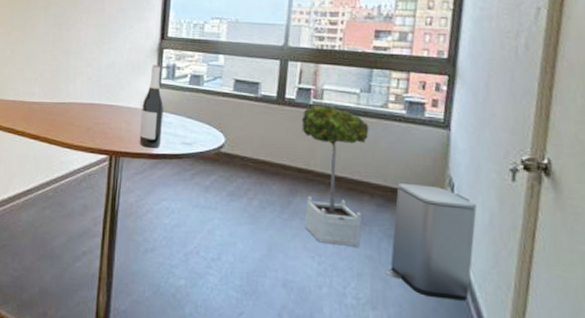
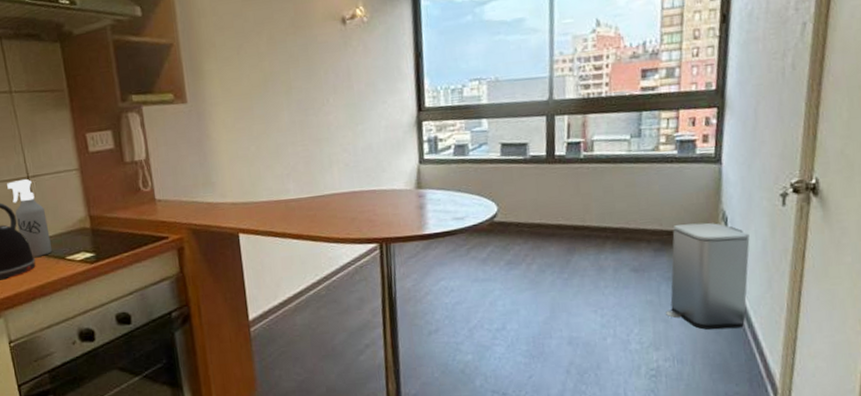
wine bottle: present [139,65,164,148] -> none [406,139,432,229]
potted tree: present [301,105,369,247] -> none [573,156,642,296]

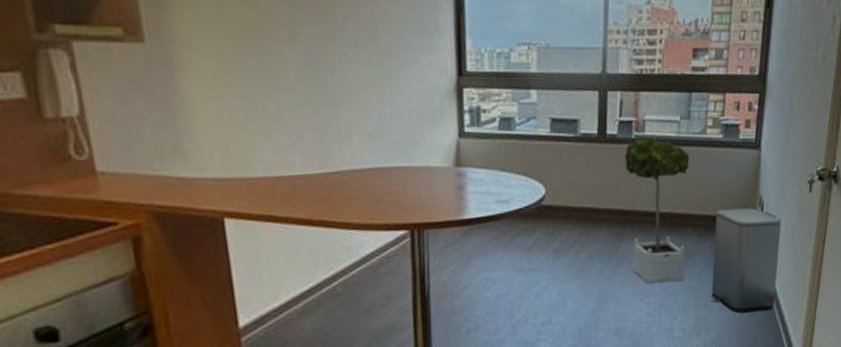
potted tree: none [573,156,642,296] -> present [624,137,690,284]

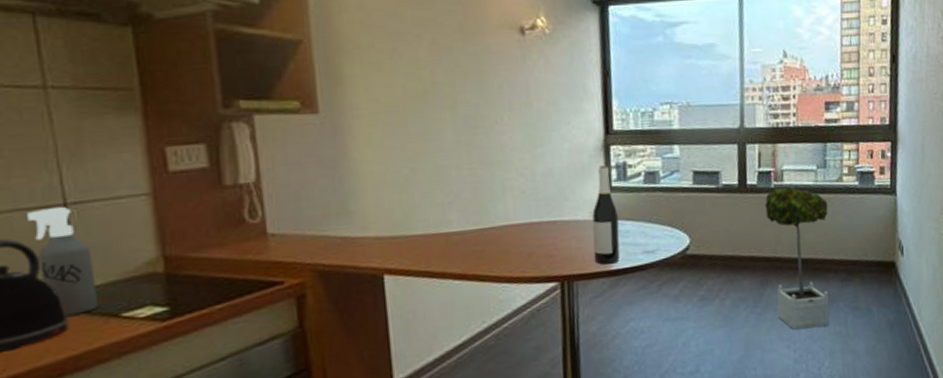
wine bottle: none [443,109,473,214] -> present [592,165,621,265]
pedal bin: present [707,208,782,314] -> none [853,252,923,358]

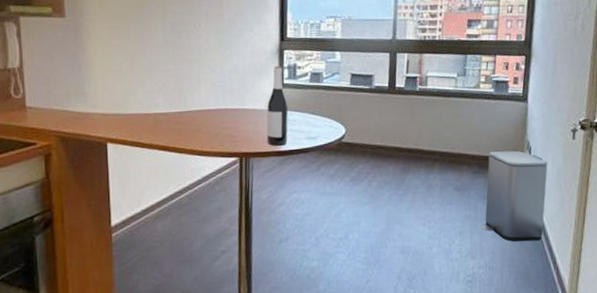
potted tree: present [765,186,830,330] -> none [410,90,466,211]
pedal bin: none [853,252,923,358] -> present [481,150,548,242]

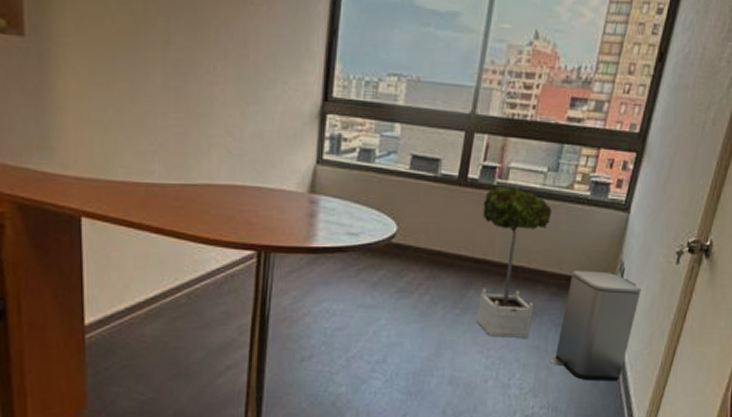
wine bottle: present [266,66,289,146] -> none [295,135,326,240]
potted tree: none [410,90,466,211] -> present [476,186,552,338]

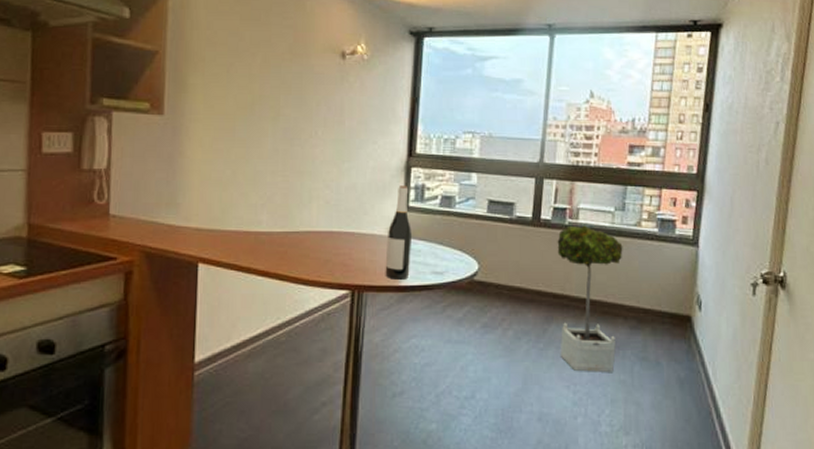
wine bottle: none [295,135,326,240] -> present [385,185,413,280]
pedal bin: present [550,269,641,381] -> none [638,303,722,418]

